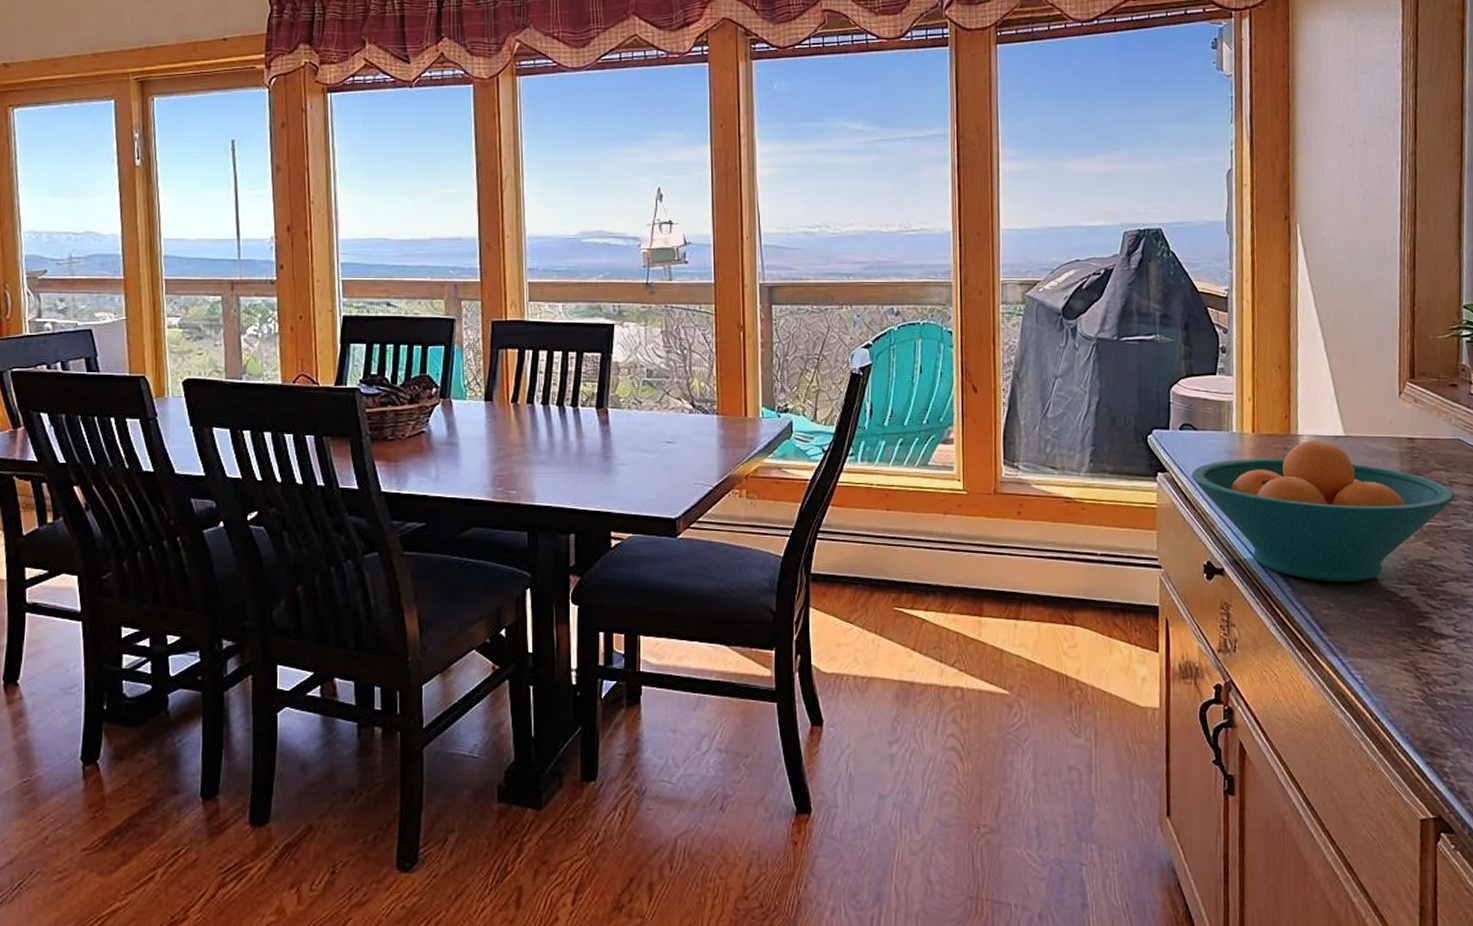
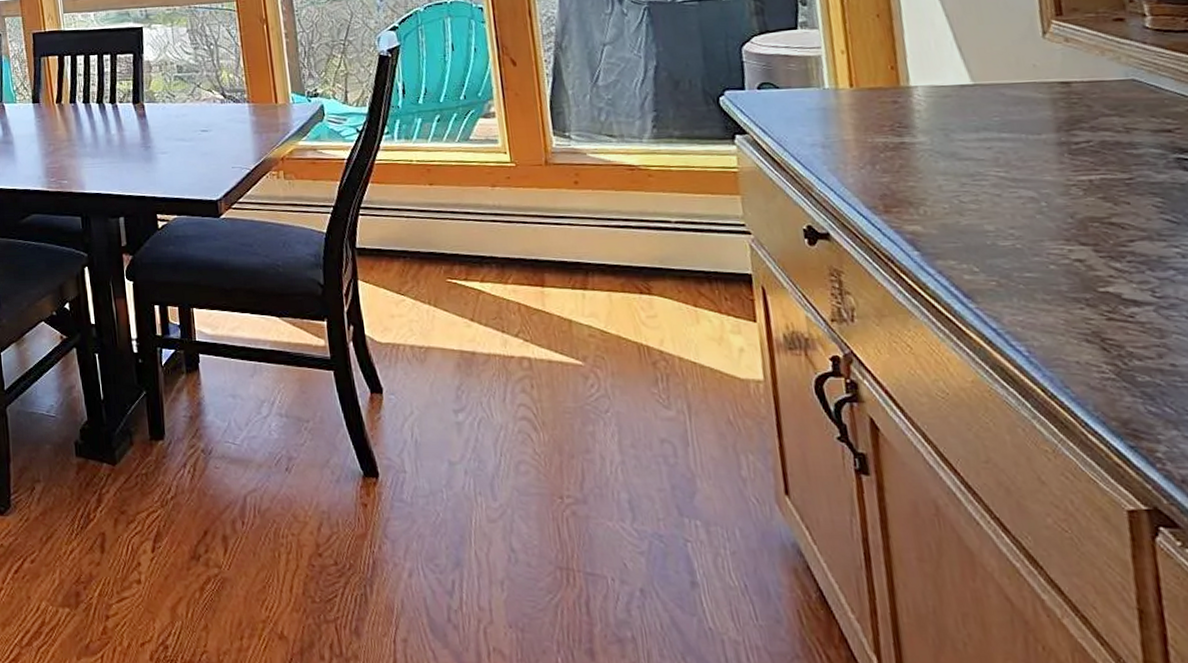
fruit bowl: present [1191,441,1455,582] -> none [777,91,1136,244]

